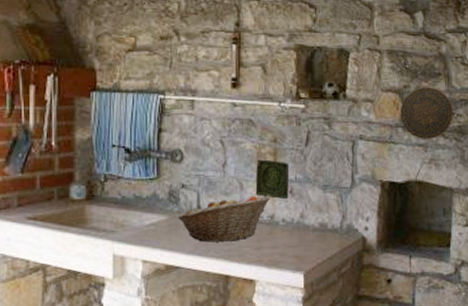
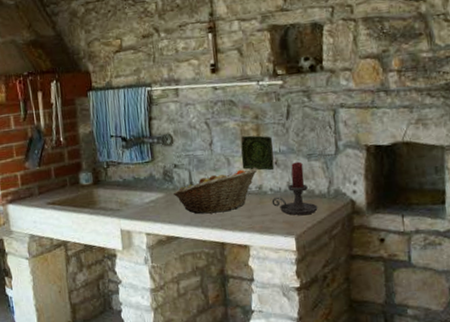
candle holder: none [283,192,329,250] -> present [271,161,318,215]
decorative plate: present [400,87,453,139] -> none [380,48,439,101]

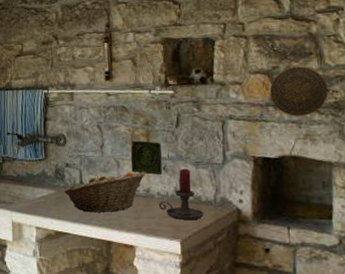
decorative plate: none [380,48,439,101] -> present [269,66,328,116]

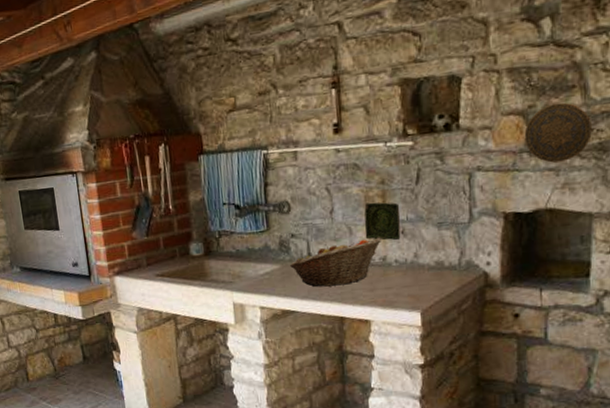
candle holder: present [158,168,204,221] -> none [396,230,447,289]

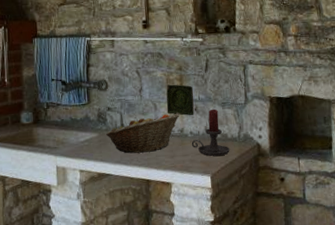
candle holder: none [396,230,447,289] -> present [191,109,230,156]
decorative plate: present [524,102,592,163] -> none [281,18,326,61]

